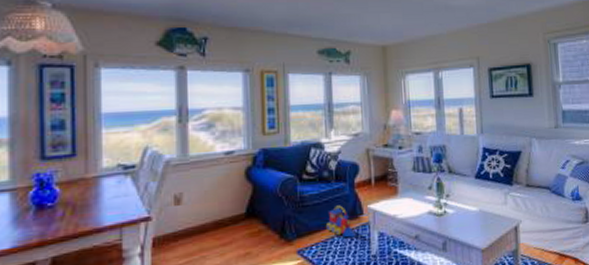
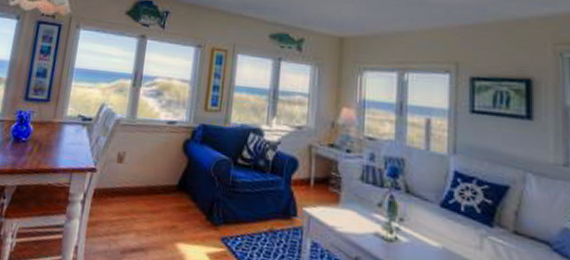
toy train: present [325,205,356,238] -> none [254,199,286,240]

